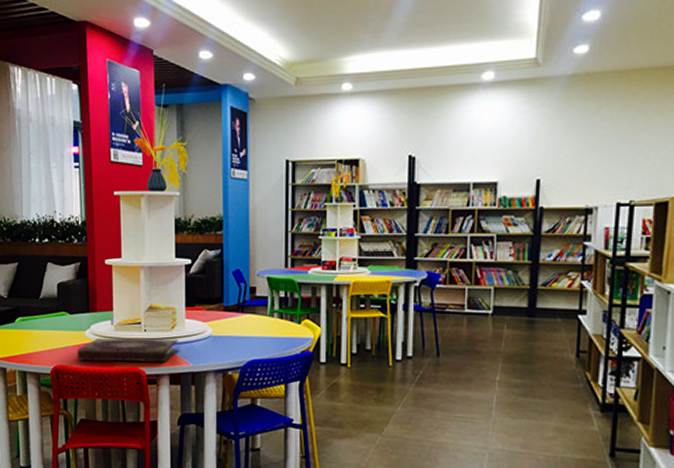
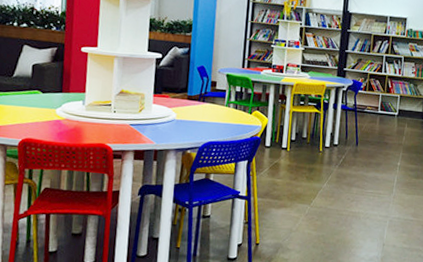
book: present [76,337,179,362] -> none [46,115,145,140]

